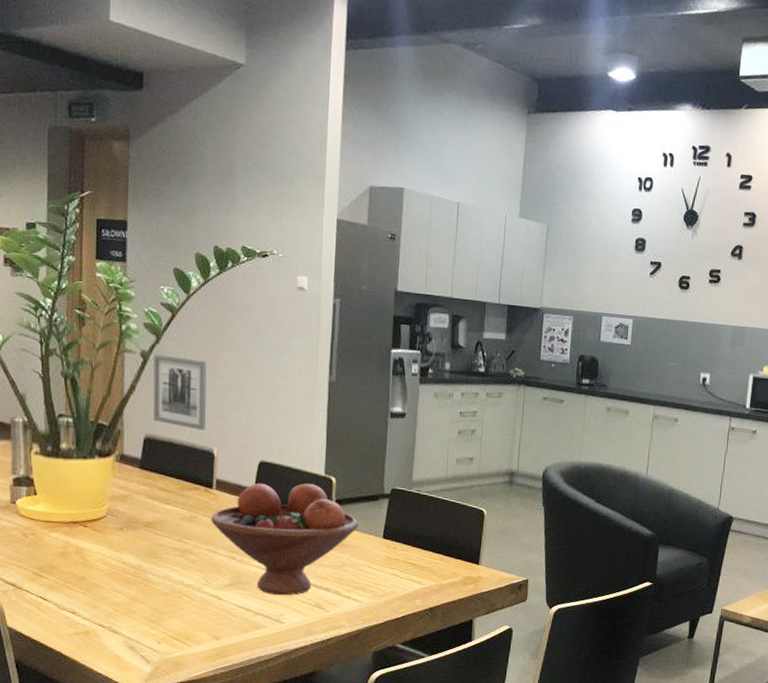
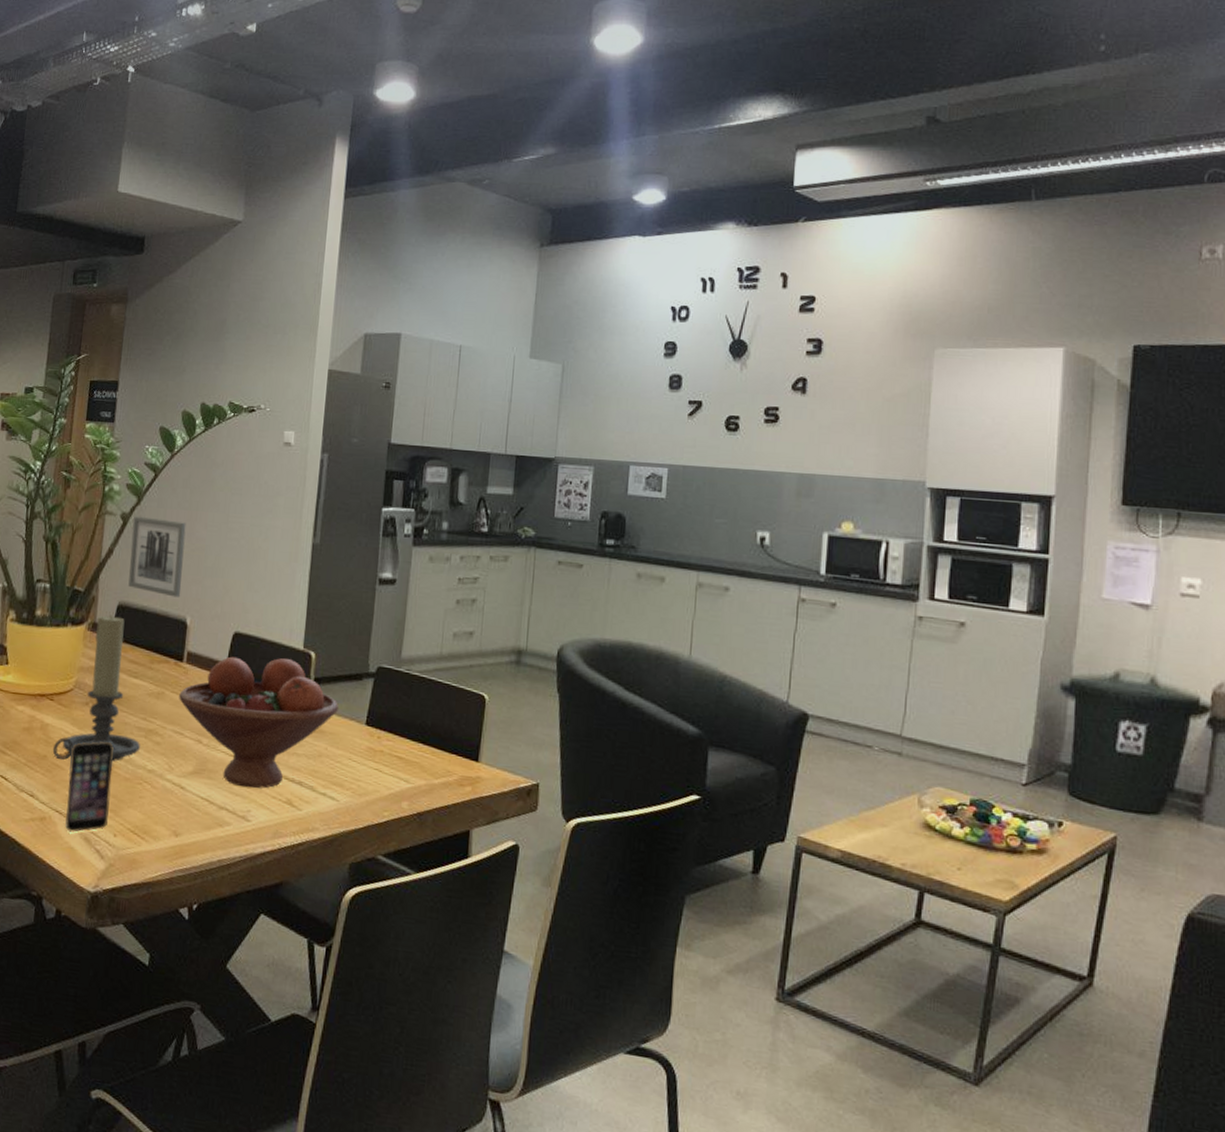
candle holder: none [90,447,177,580] -> present [52,614,140,761]
smartphone: none [108,561,152,643] -> present [65,741,114,833]

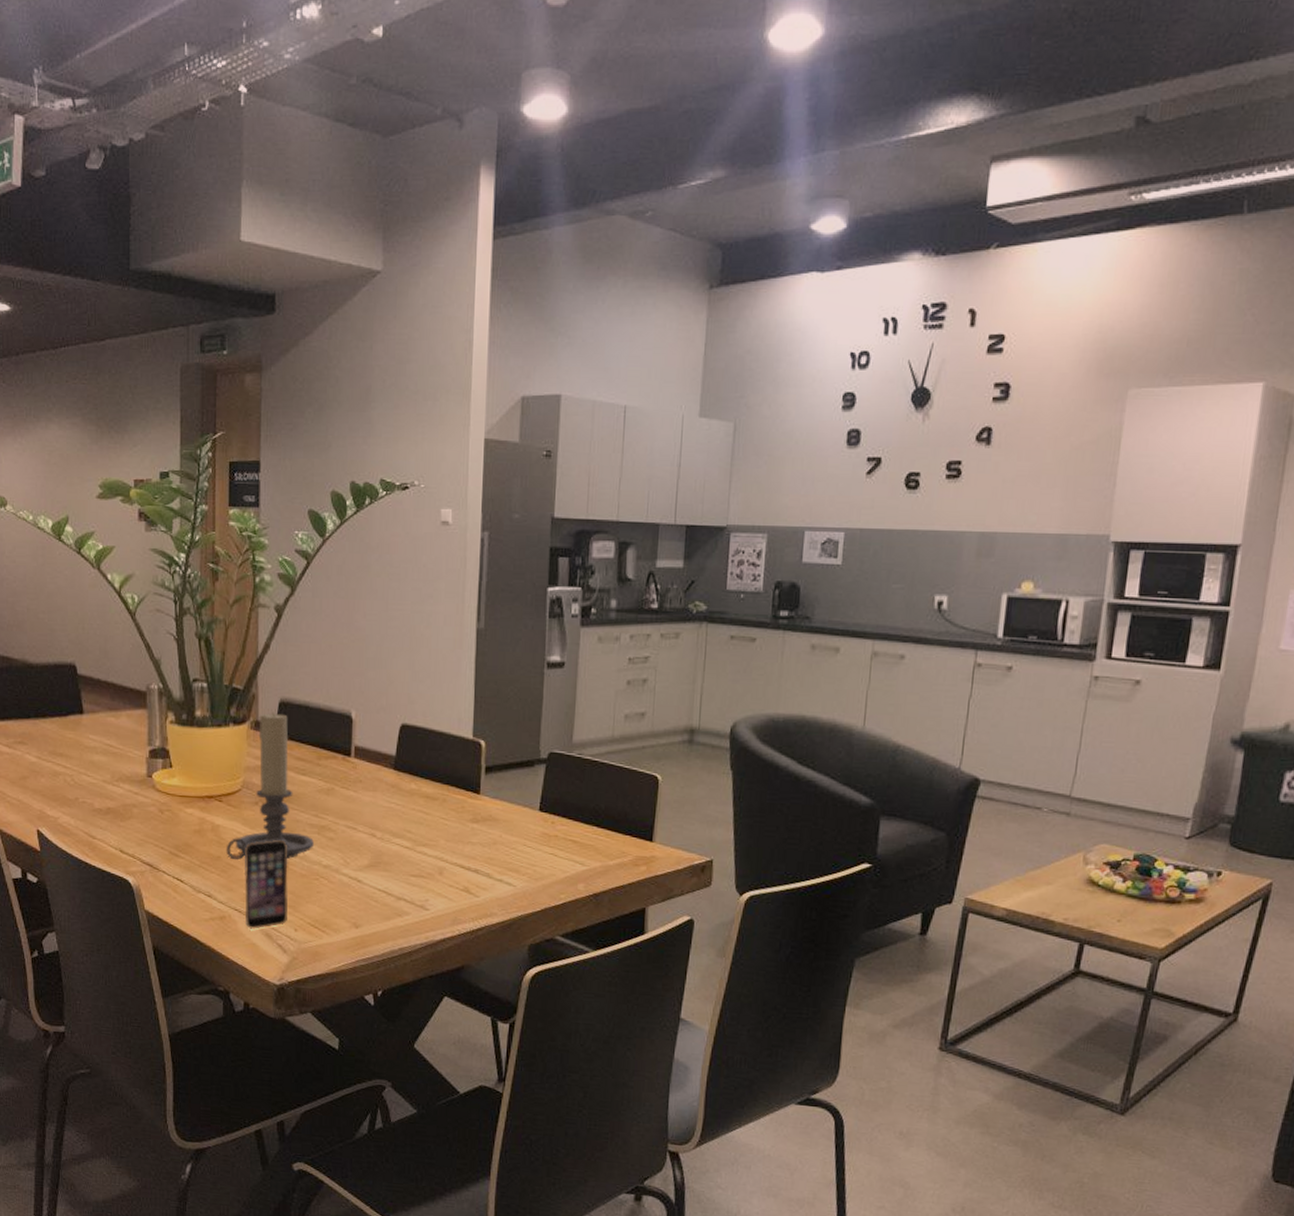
wall art: present [128,516,186,598] -> none [288,607,344,691]
fruit bowl: present [179,656,339,789] -> none [349,748,512,878]

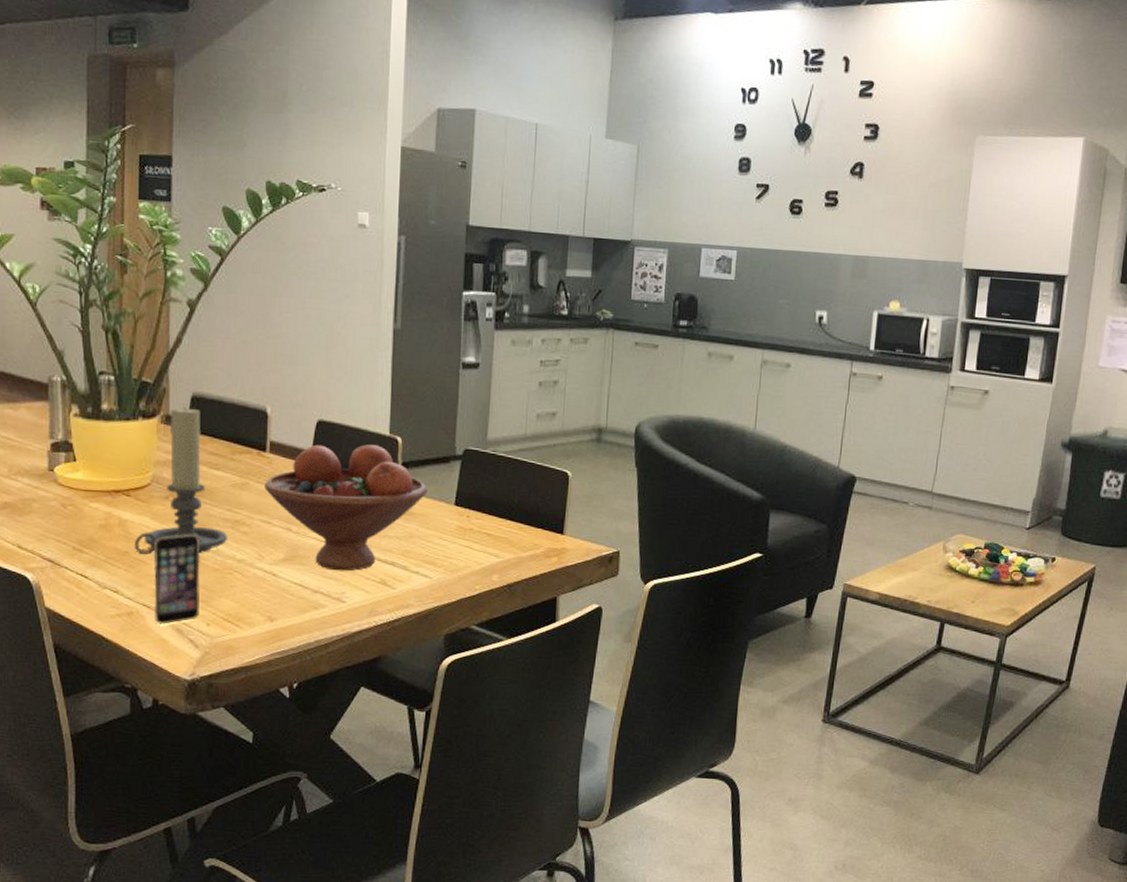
fruit bowl: none [349,748,512,878] -> present [264,444,428,571]

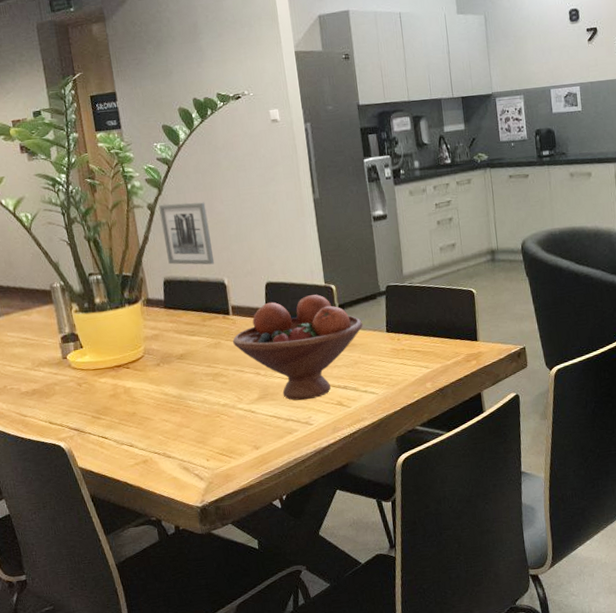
candle holder: present [134,406,227,555] -> none [139,289,211,414]
smartphone: present [153,534,200,625] -> none [155,390,199,466]
wall art: none [200,302,259,387] -> present [159,202,215,265]

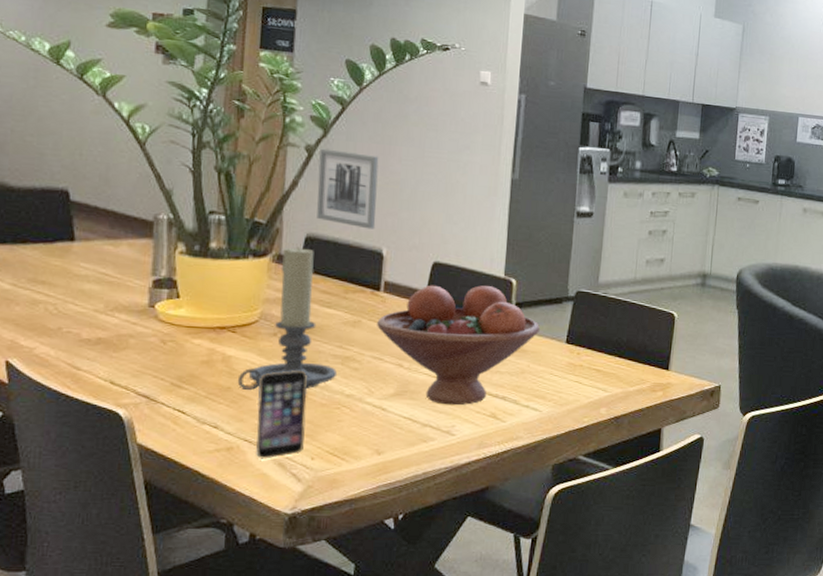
candle holder: none [139,289,211,414] -> present [237,246,336,391]
smartphone: none [155,390,199,466] -> present [256,369,308,459]

